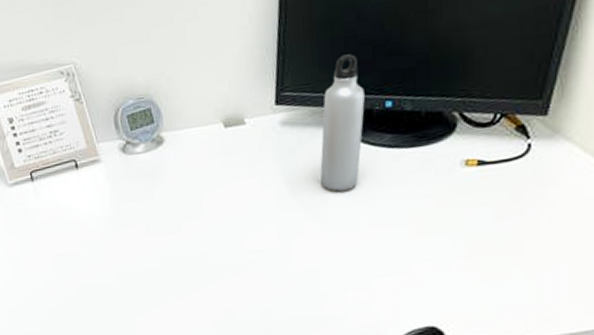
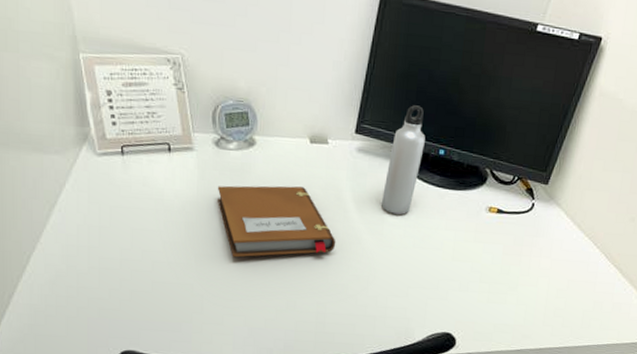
notebook: none [130,179,272,270] -> present [217,185,336,258]

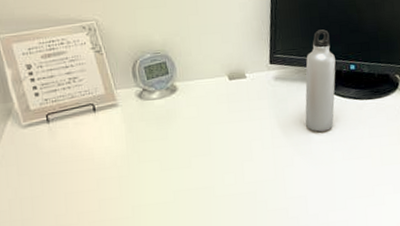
notebook: present [217,185,336,258] -> none [145,122,269,202]

